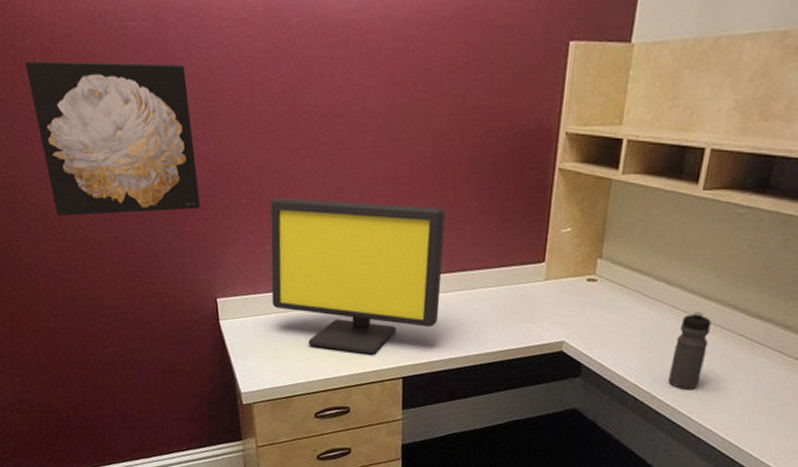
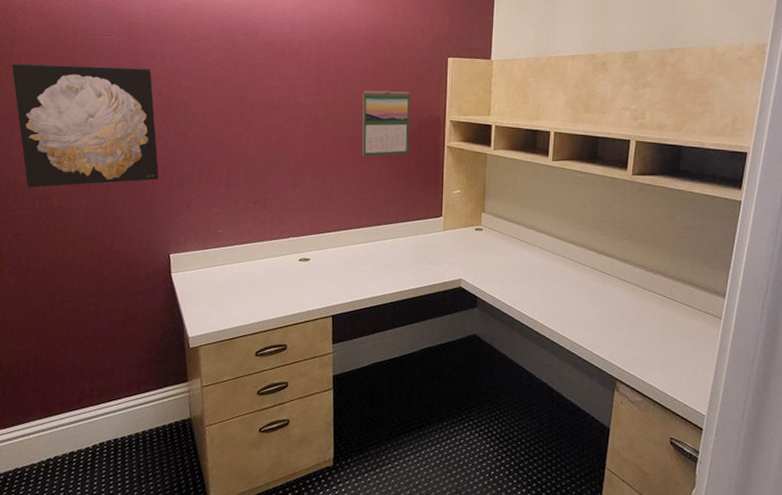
computer monitor: present [270,198,446,355] -> none [218,170,363,297]
calendar: none [446,90,514,182] -> present [362,90,410,157]
water bottle: present [667,312,711,390] -> none [544,251,571,314]

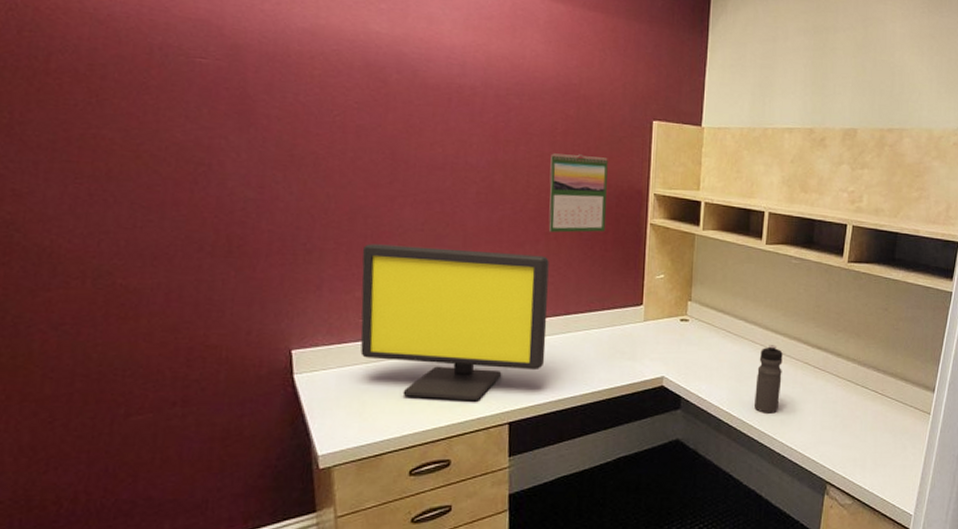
wall art: present [11,63,159,188] -> none [46,84,277,260]
computer monitor: none [218,170,363,297] -> present [360,243,549,402]
water bottle: none [544,251,571,314] -> present [753,345,783,414]

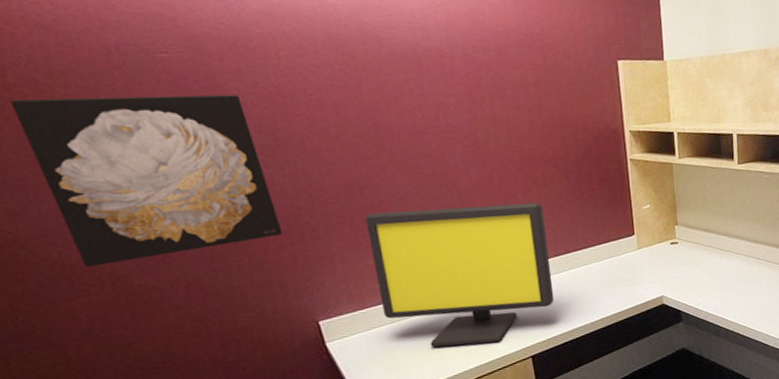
wall art: none [46,84,277,260] -> present [9,94,283,268]
calendar: present [548,153,608,233] -> none [526,102,590,179]
water bottle: present [753,345,783,414] -> none [745,254,768,315]

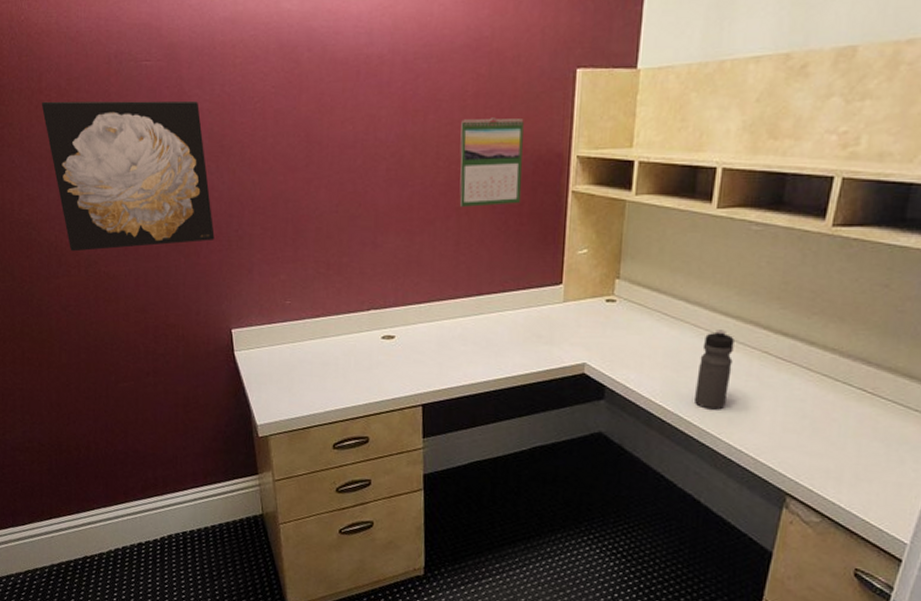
computer monitor: present [365,202,555,348] -> none [284,228,461,382]
calendar: none [526,102,590,179] -> present [459,117,524,207]
water bottle: none [745,254,768,315] -> present [693,330,734,410]

